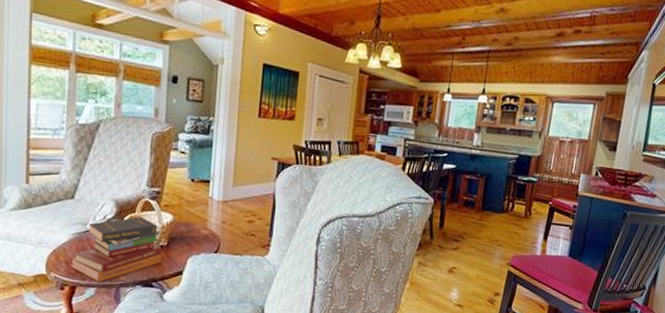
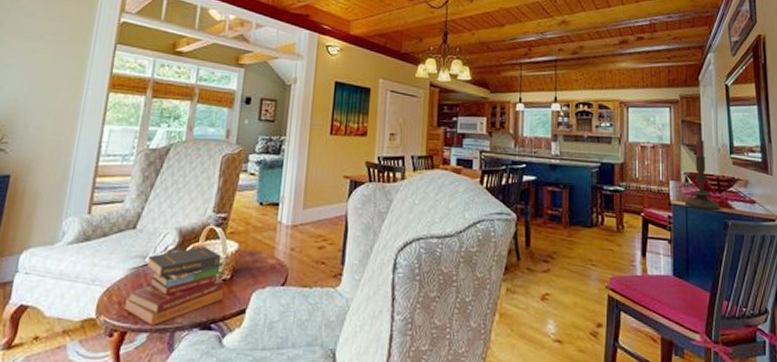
candle: none [591,134,623,202] -> present [684,137,720,210]

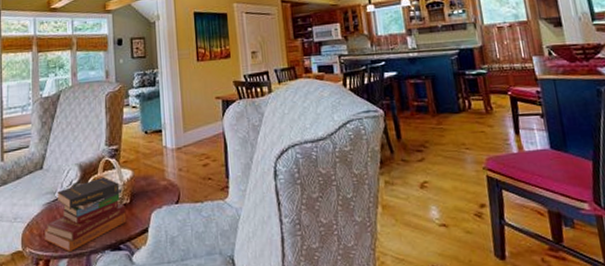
candle: present [684,137,720,210] -> none [551,9,590,80]

